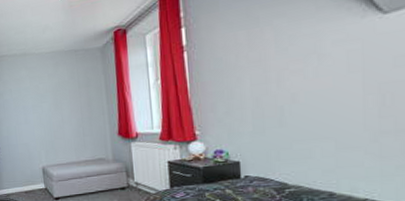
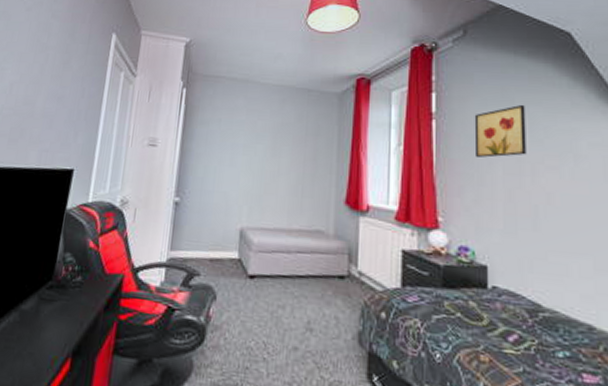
wall art: none [221,19,272,76] -> present [474,104,527,158]

